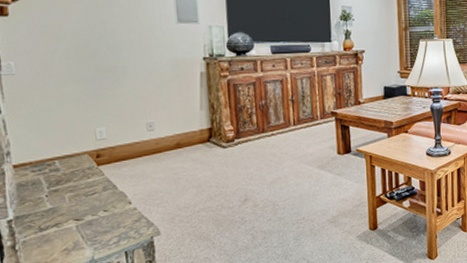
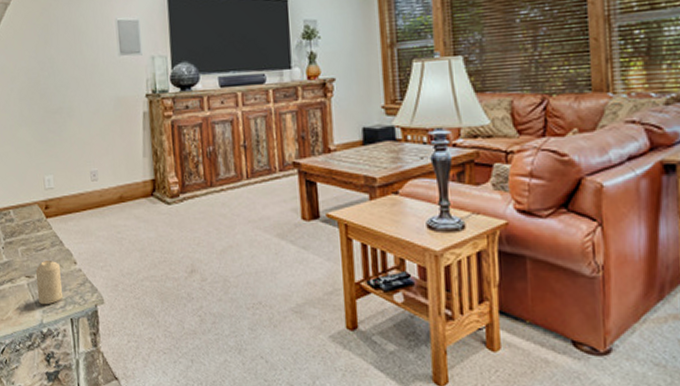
candle: none [85,202,116,244] -> present [35,259,62,305]

